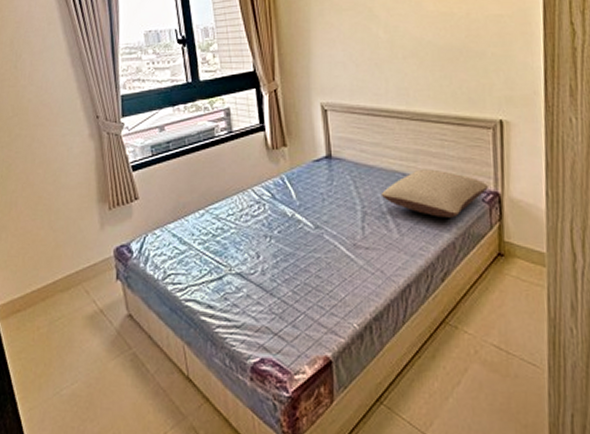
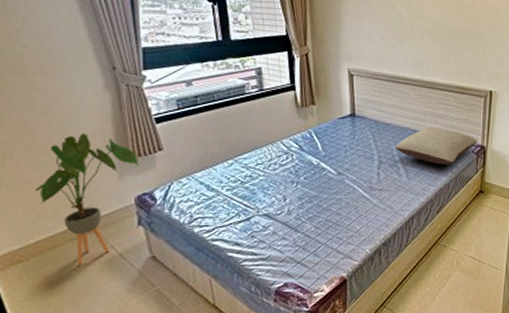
house plant: none [33,183,118,318] -> present [35,133,139,265]

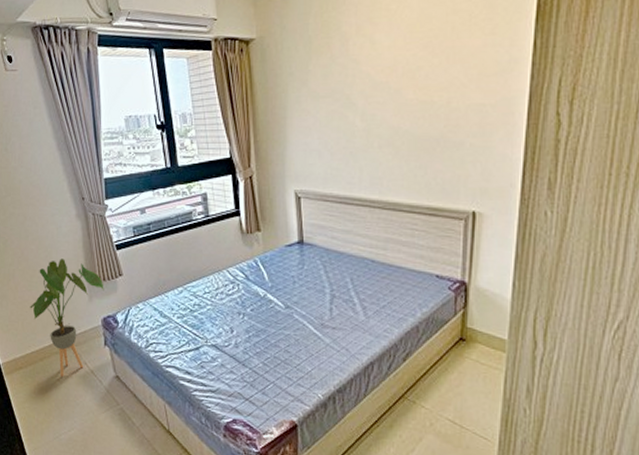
pillow: present [394,127,478,165] -> none [349,257,457,304]

